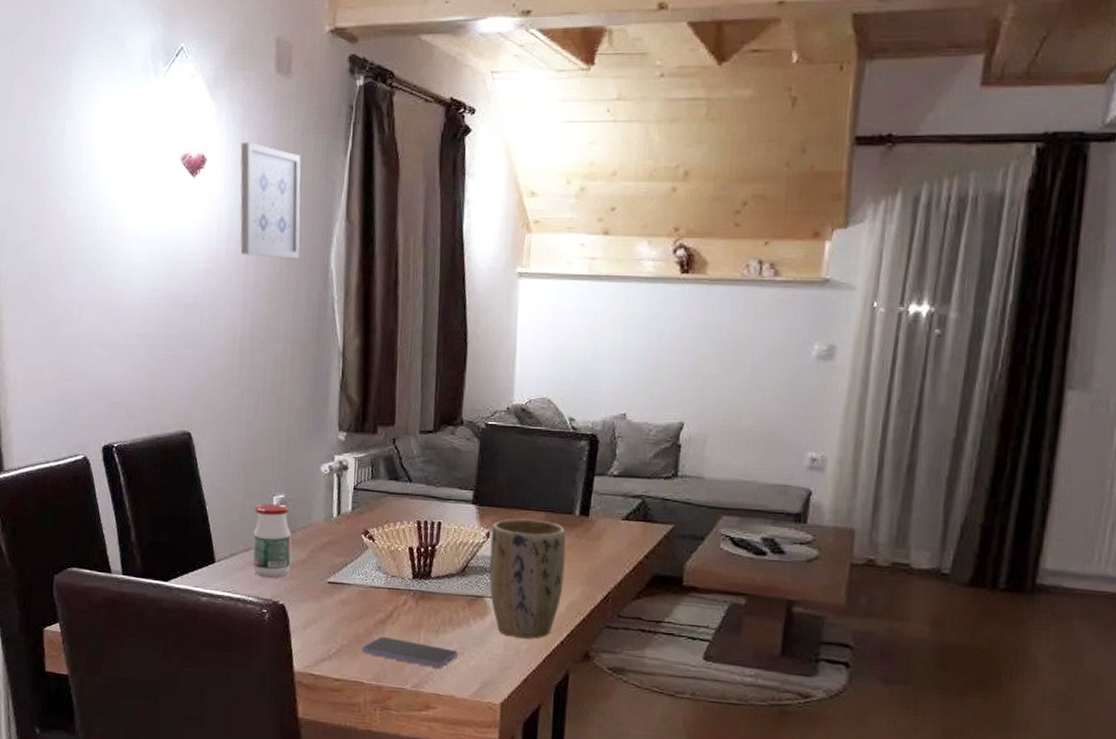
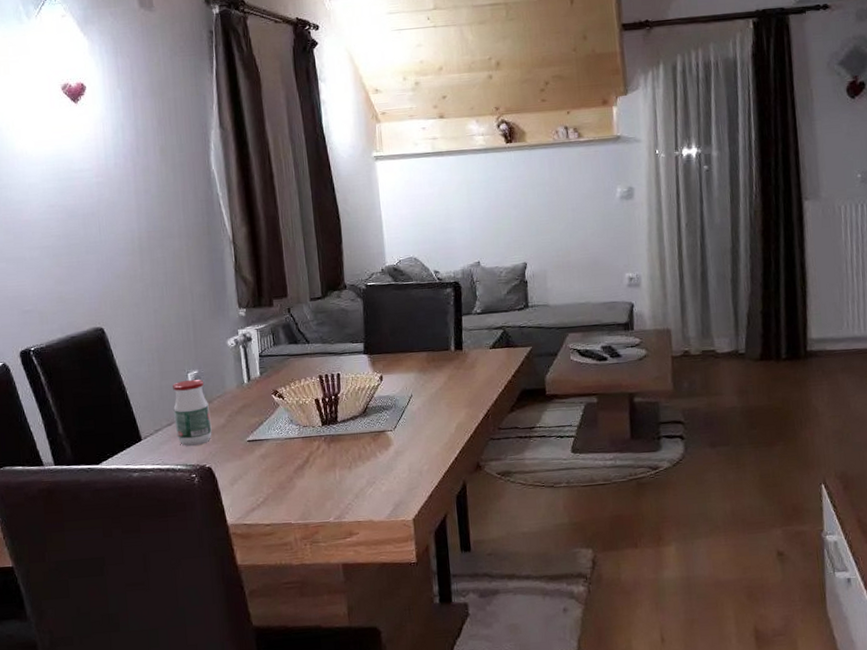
wall art: present [239,141,301,259] -> none [115,68,183,167]
smartphone: present [361,636,458,668] -> none [286,479,370,500]
plant pot: present [489,518,566,639] -> none [383,359,451,461]

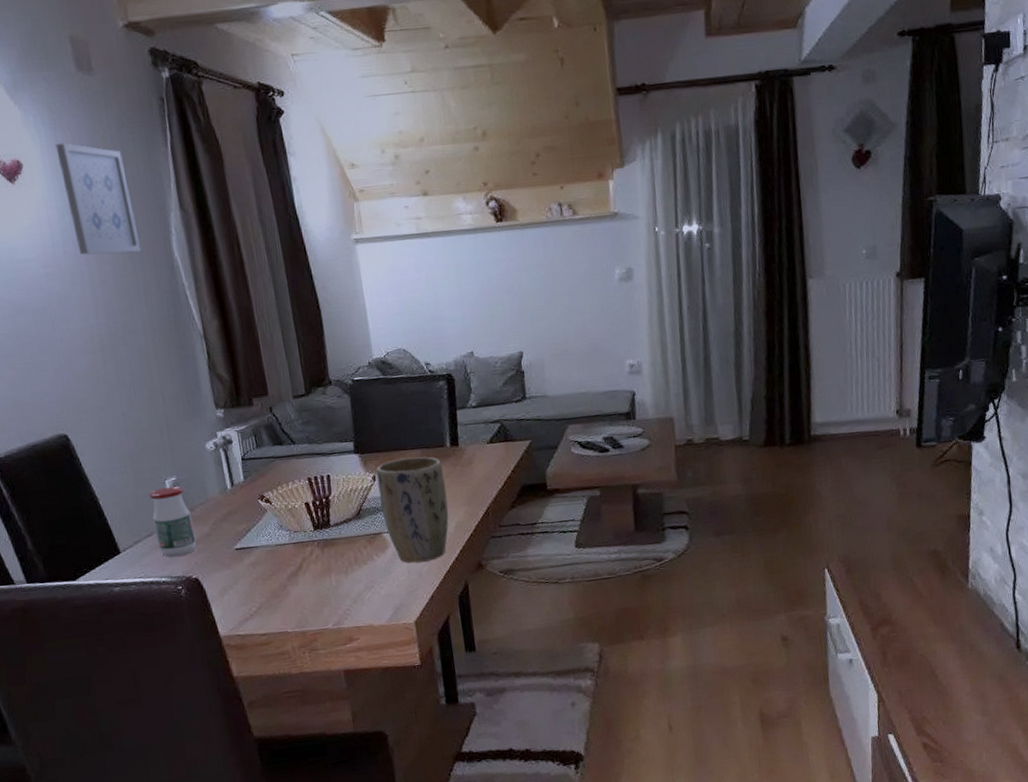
wall art: none [115,68,183,167] -> present [55,142,142,255]
plant pot: none [383,359,451,461] -> present [376,456,449,563]

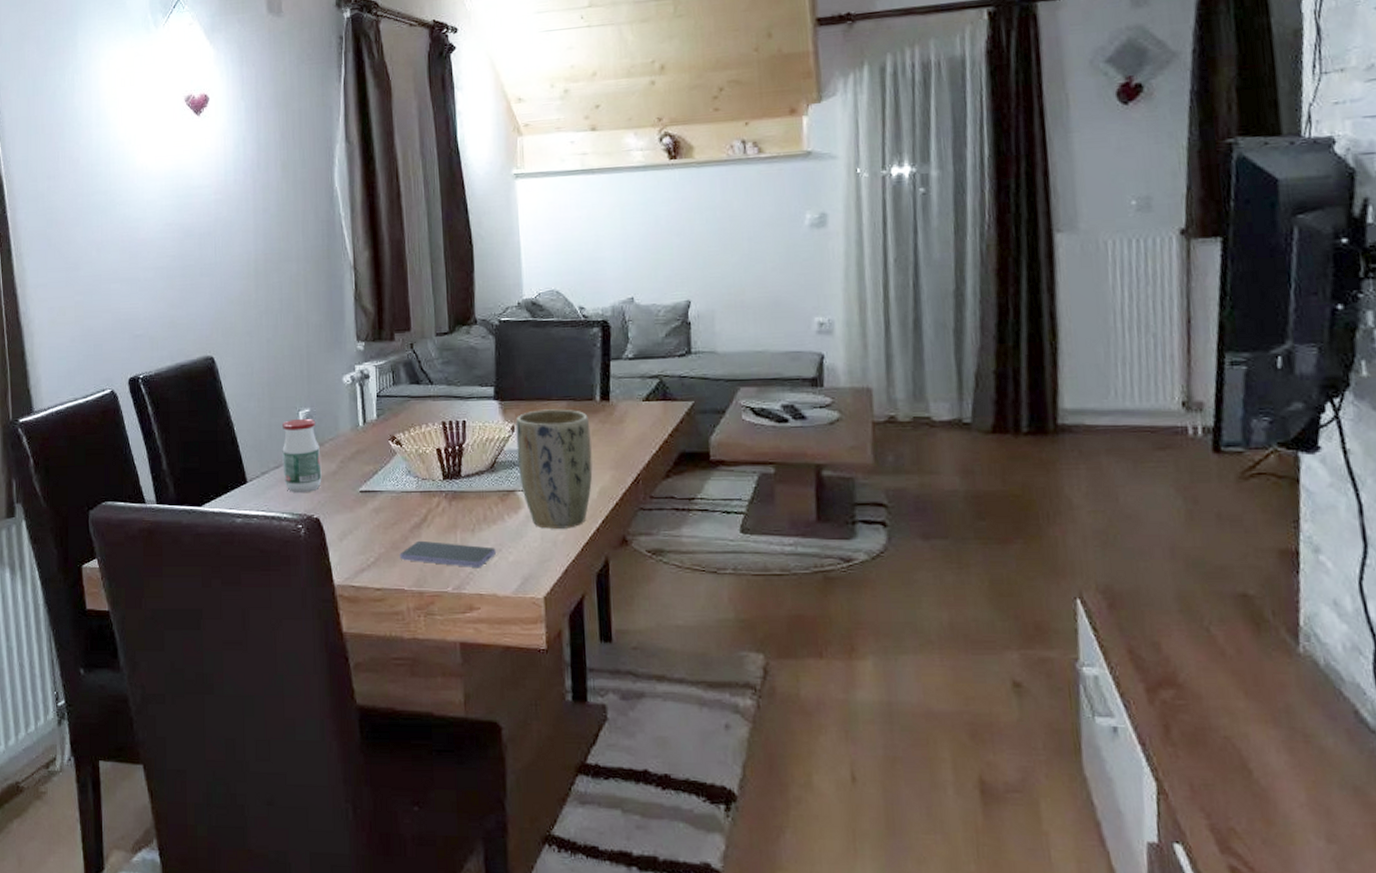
wall art: present [55,142,142,255] -> none [240,78,305,184]
smartphone: none [280,585,369,606] -> present [399,540,496,567]

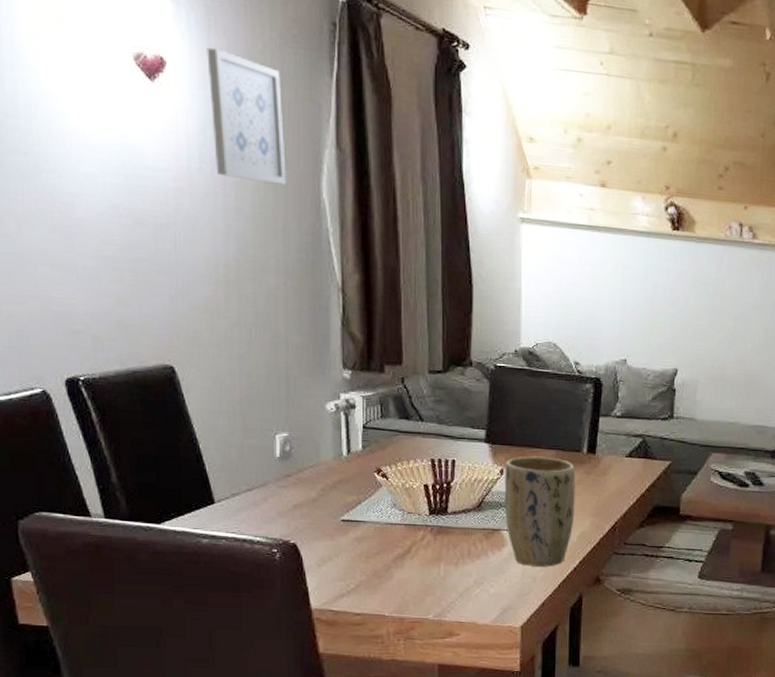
wall art: none [240,78,305,184] -> present [207,47,287,185]
jar: present [282,418,322,492] -> none [255,442,300,517]
smartphone: present [399,540,496,567] -> none [381,570,478,598]

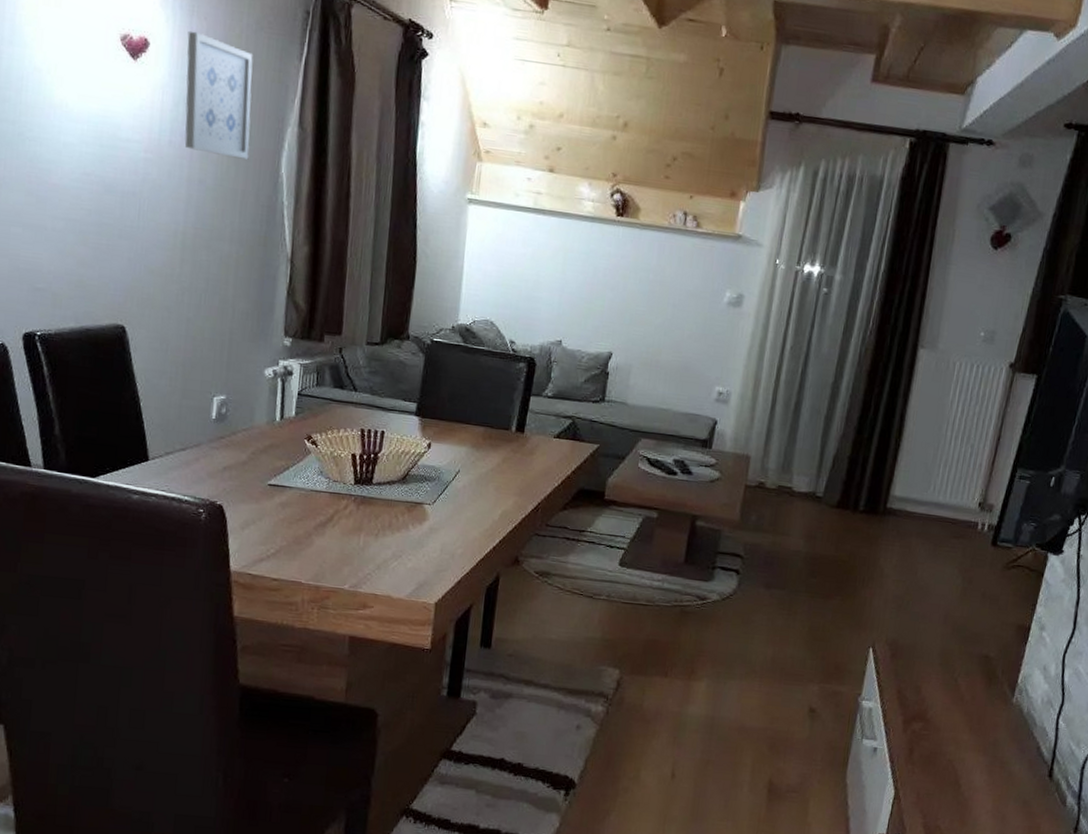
plant pot: present [504,456,576,567] -> none [429,431,503,544]

